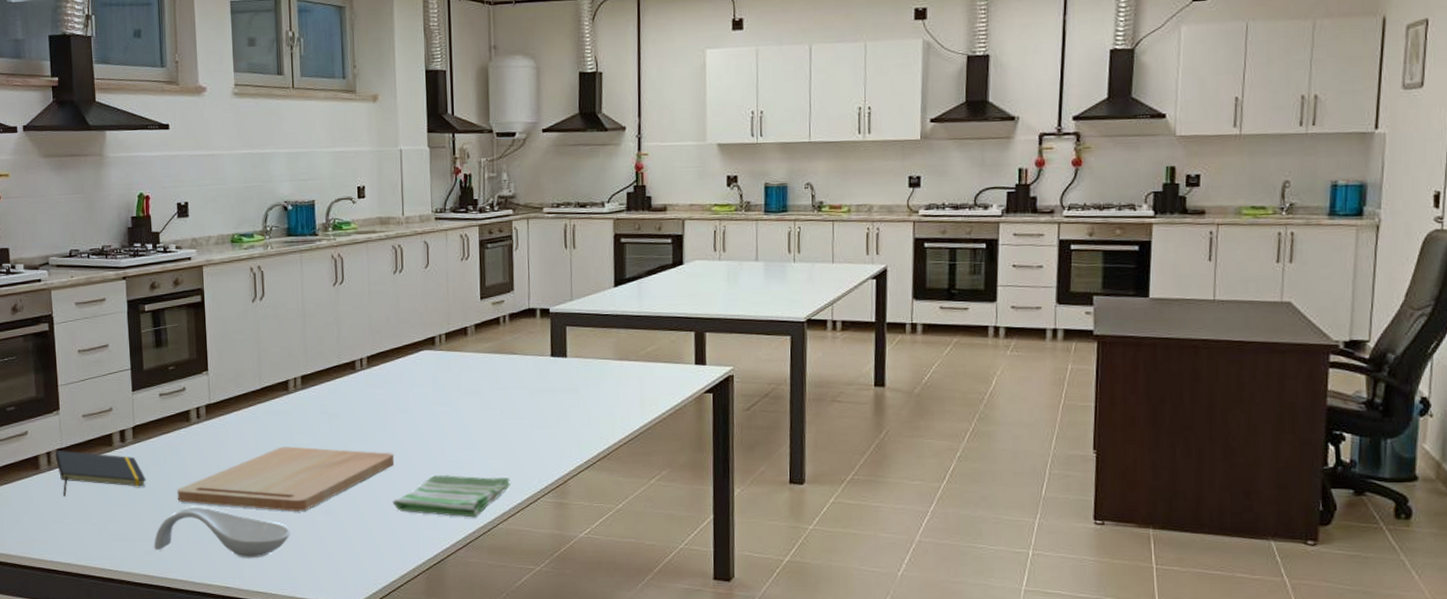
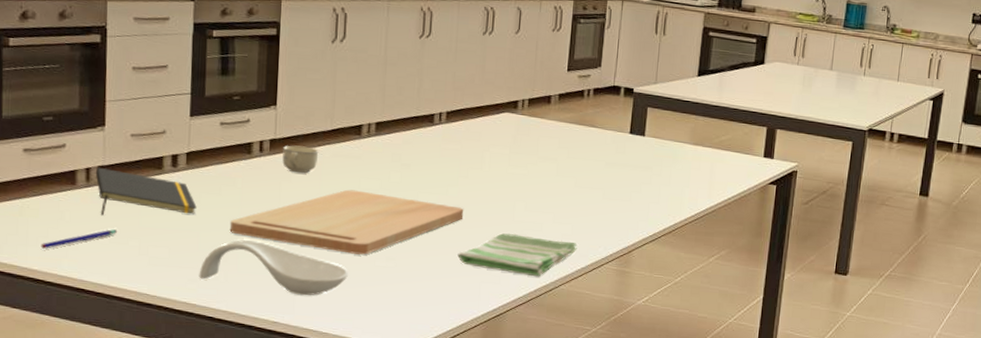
pen: none [14,509,79,534] -> present [41,229,118,249]
cup: none [218,408,251,436] -> present [282,145,319,174]

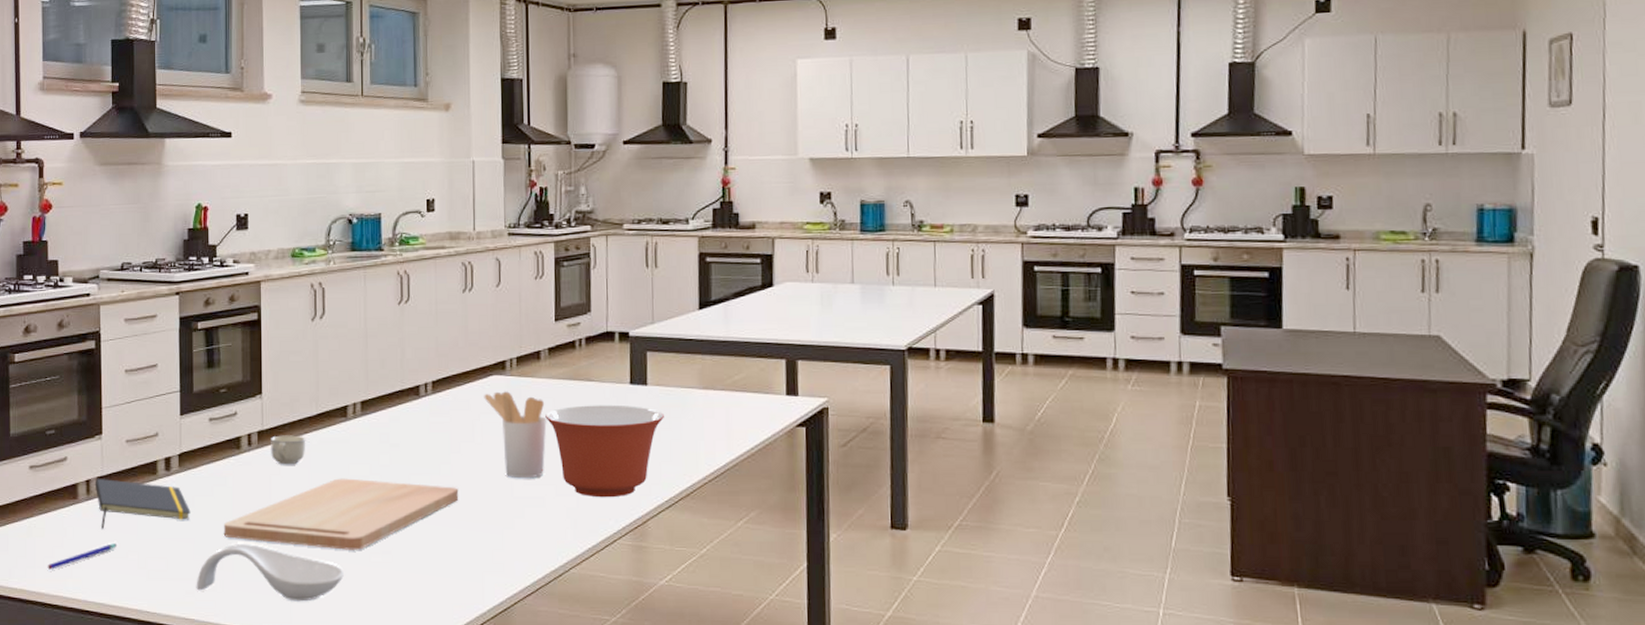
dish towel: present [457,233,577,277] -> none [456,513,585,561]
utensil holder: none [495,127,551,206] -> present [484,391,547,479]
mixing bowl: none [550,147,657,229] -> present [545,404,664,498]

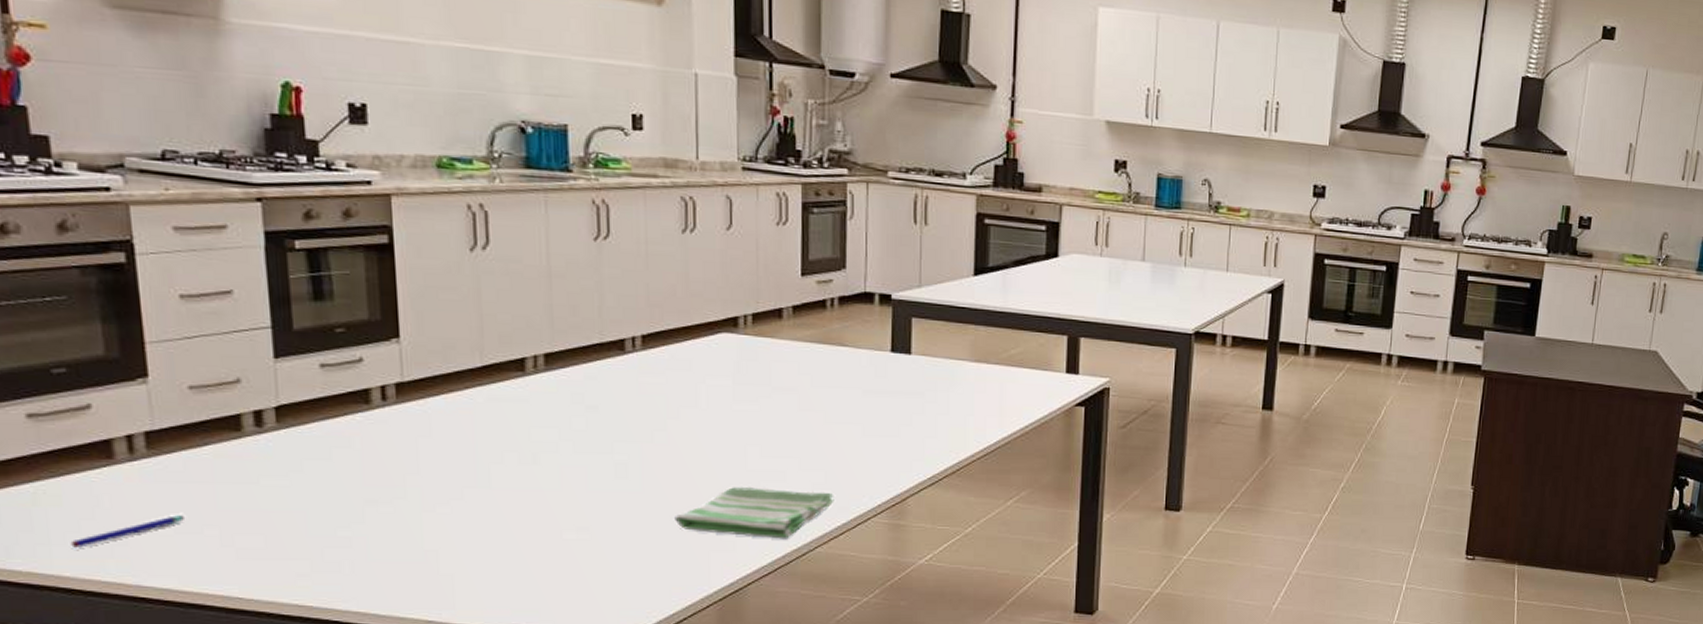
notepad: present [94,478,191,529] -> none [141,433,299,497]
spoon rest: present [196,544,344,602] -> none [312,518,526,585]
cutting board: present [223,478,459,550] -> none [349,443,678,526]
cup: present [271,435,306,465] -> none [415,389,468,426]
dish towel: none [456,513,585,561] -> present [674,487,834,539]
utensil holder: present [484,391,547,479] -> none [710,351,790,451]
mixing bowl: present [545,404,664,498] -> none [788,372,929,474]

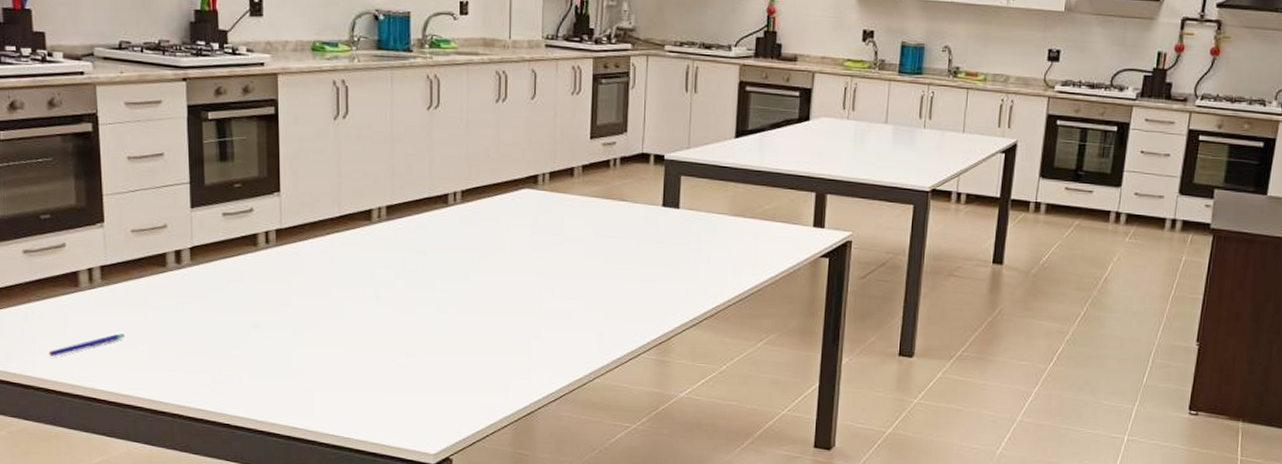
dish towel: present [674,487,834,539] -> none [482,323,611,370]

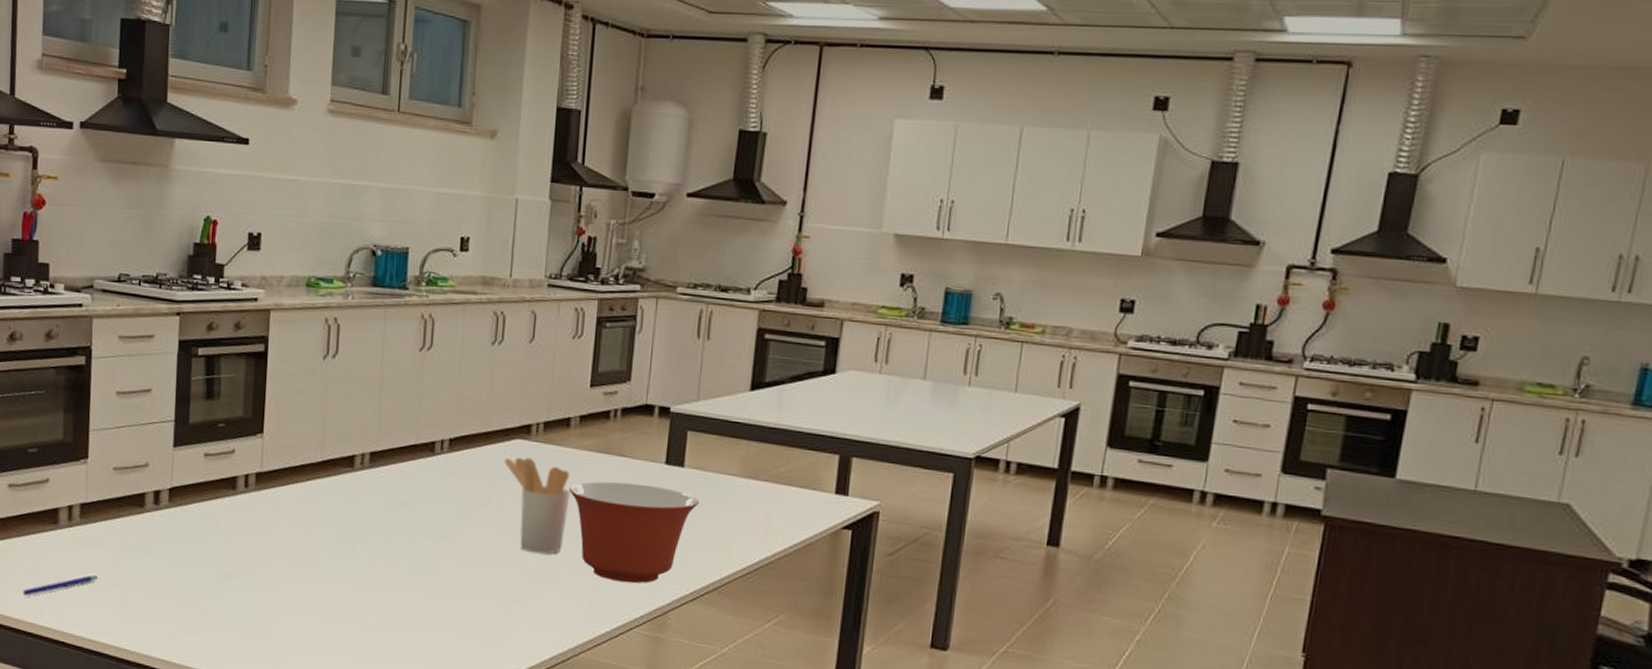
utensil holder: none [514,205,578,292] -> present [504,457,571,554]
mixing bowl: none [576,224,694,314] -> present [569,481,699,584]

